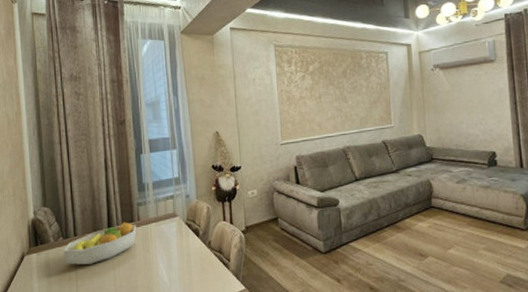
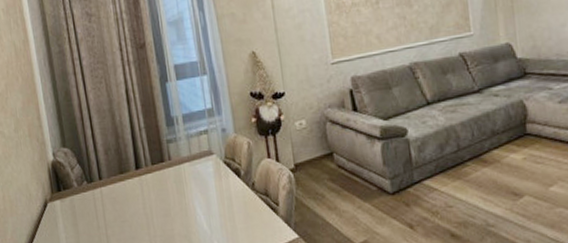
fruit bowl: present [63,222,137,265] -> none [88,162,168,212]

